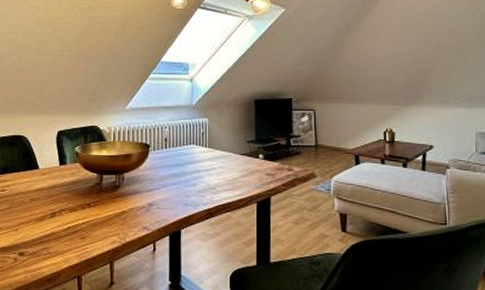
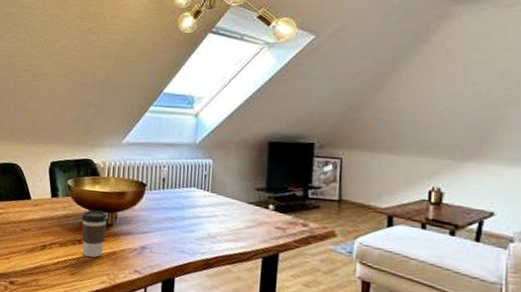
coffee cup: none [90,174,115,219] -> present [81,210,108,258]

